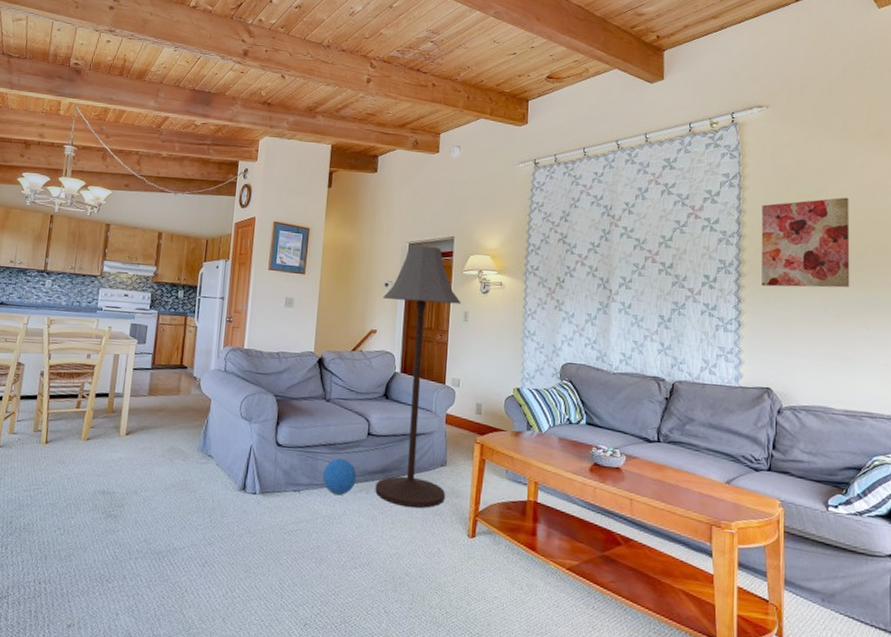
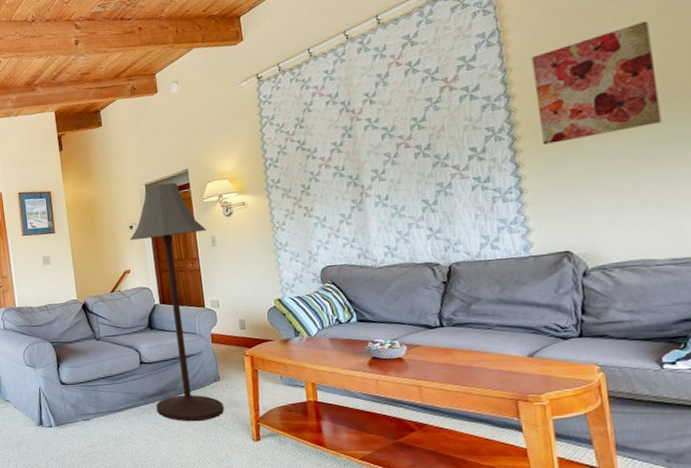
decorative ball: present [322,458,357,495] -> none [106,387,138,418]

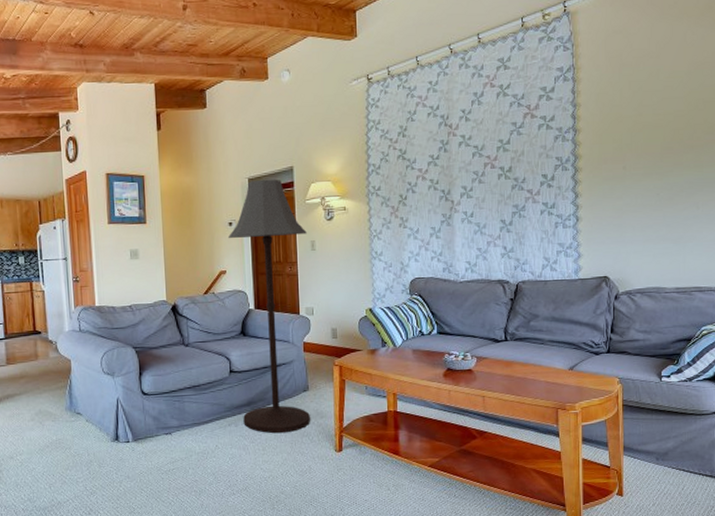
wall art: present [531,21,662,145] -> none [596,78,681,178]

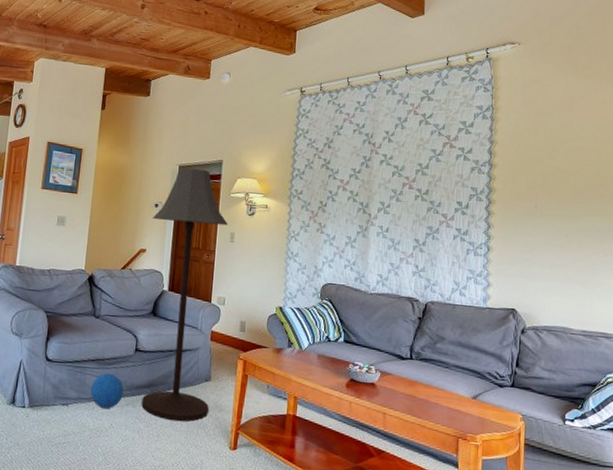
decorative ball: none [191,397,224,431] -> present [90,373,124,409]

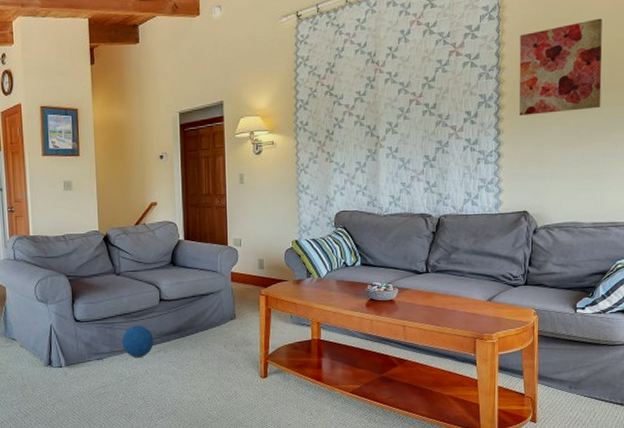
floor lamp: present [141,167,228,422] -> none [159,113,237,360]
wall art: none [509,131,591,216] -> present [519,18,602,116]

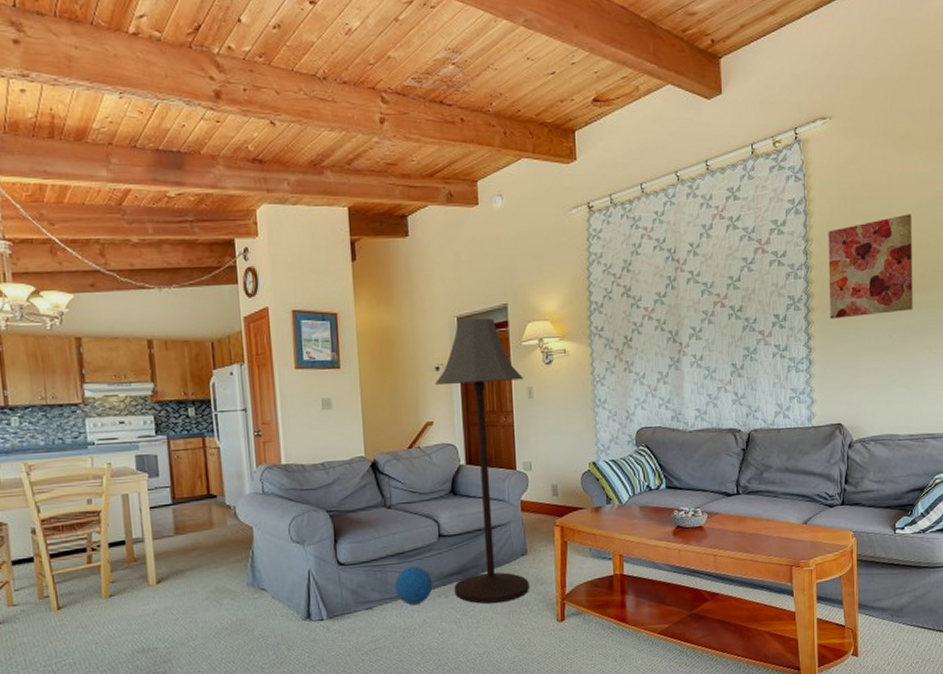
floor lamp: none [159,113,237,360] -> present [435,317,529,604]

